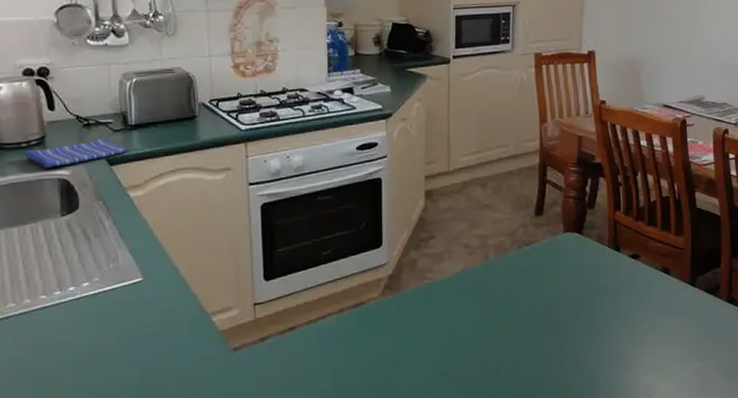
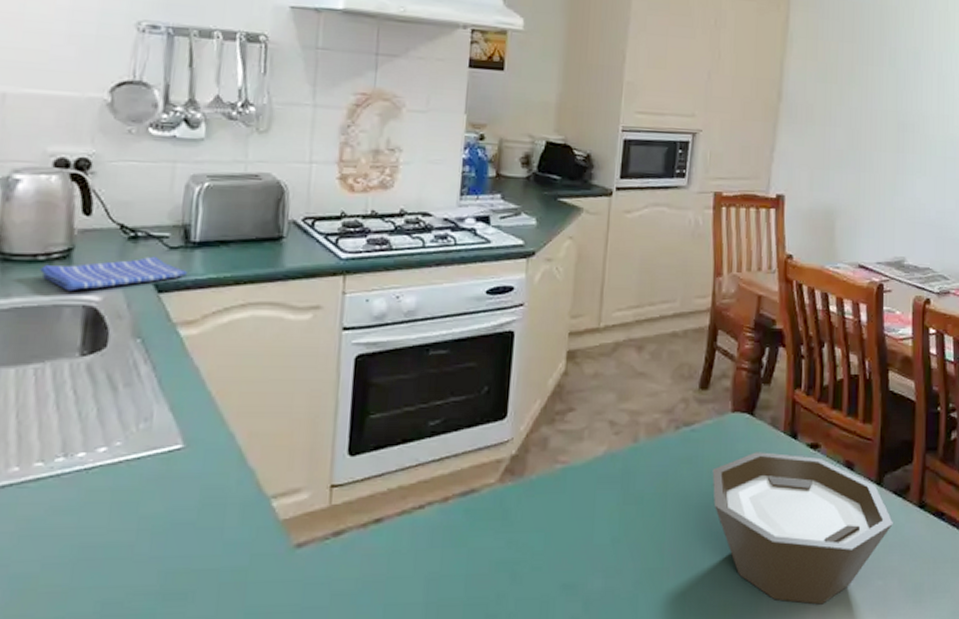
bowl: none [551,263,707,383] -> present [712,452,893,605]

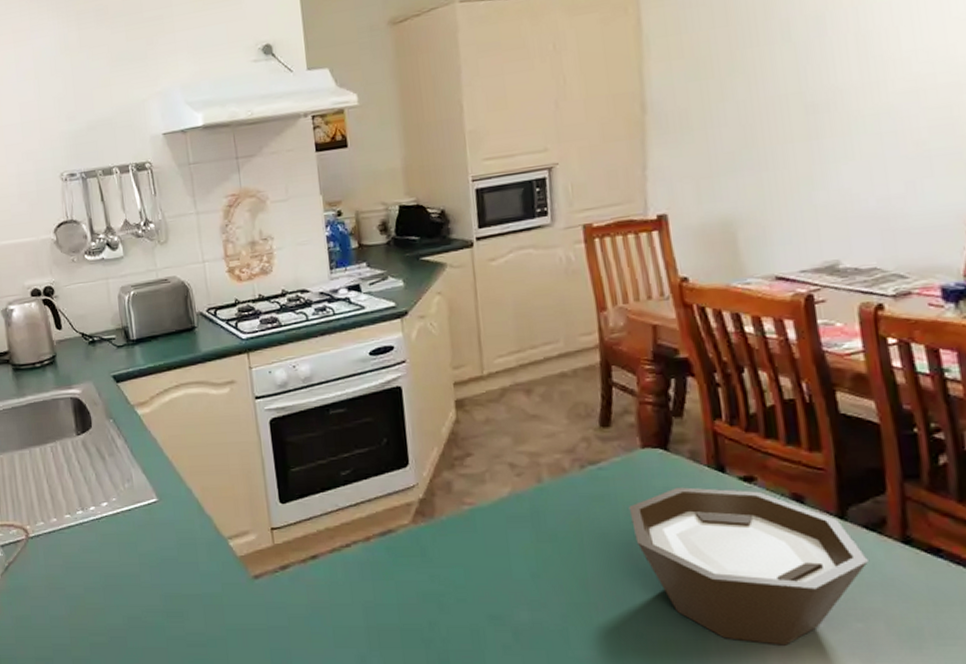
dish towel: present [40,256,187,292] -> none [39,354,133,388]

